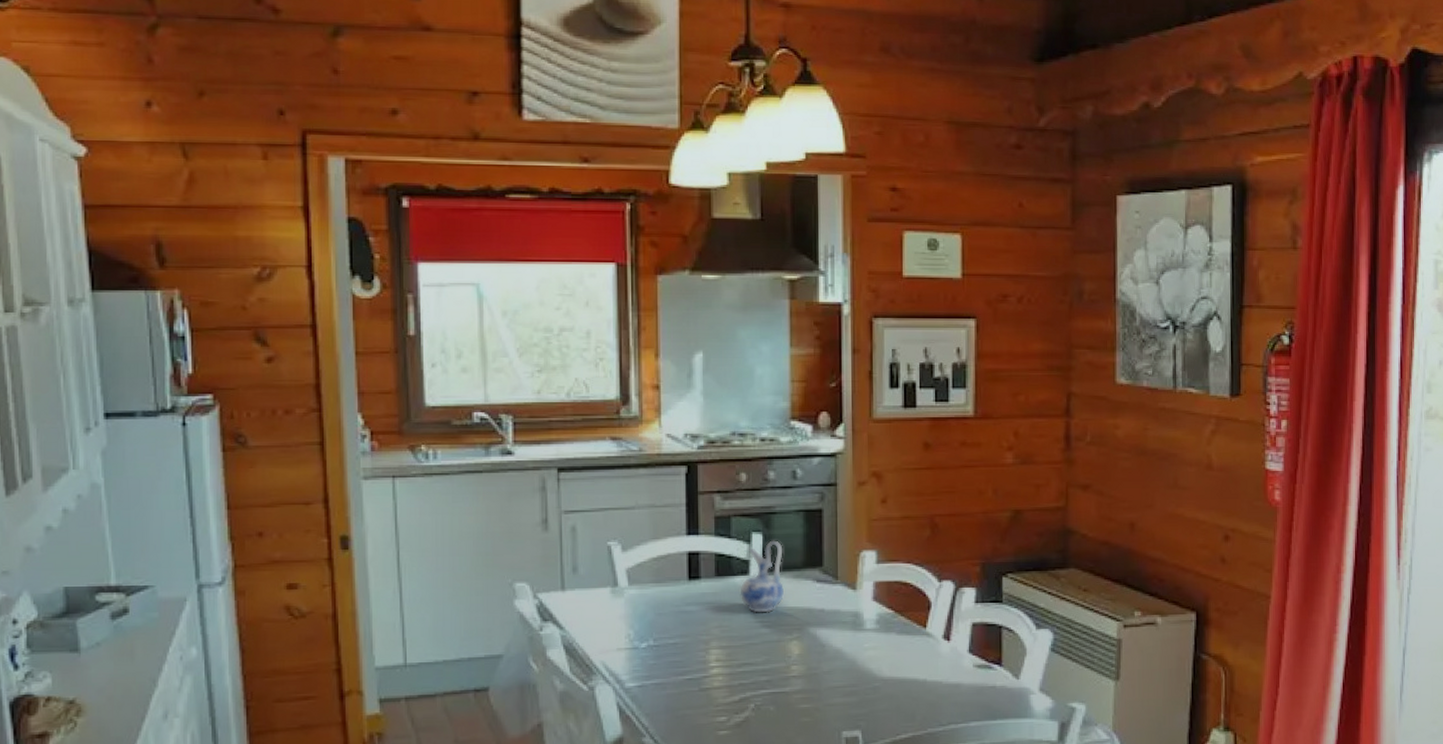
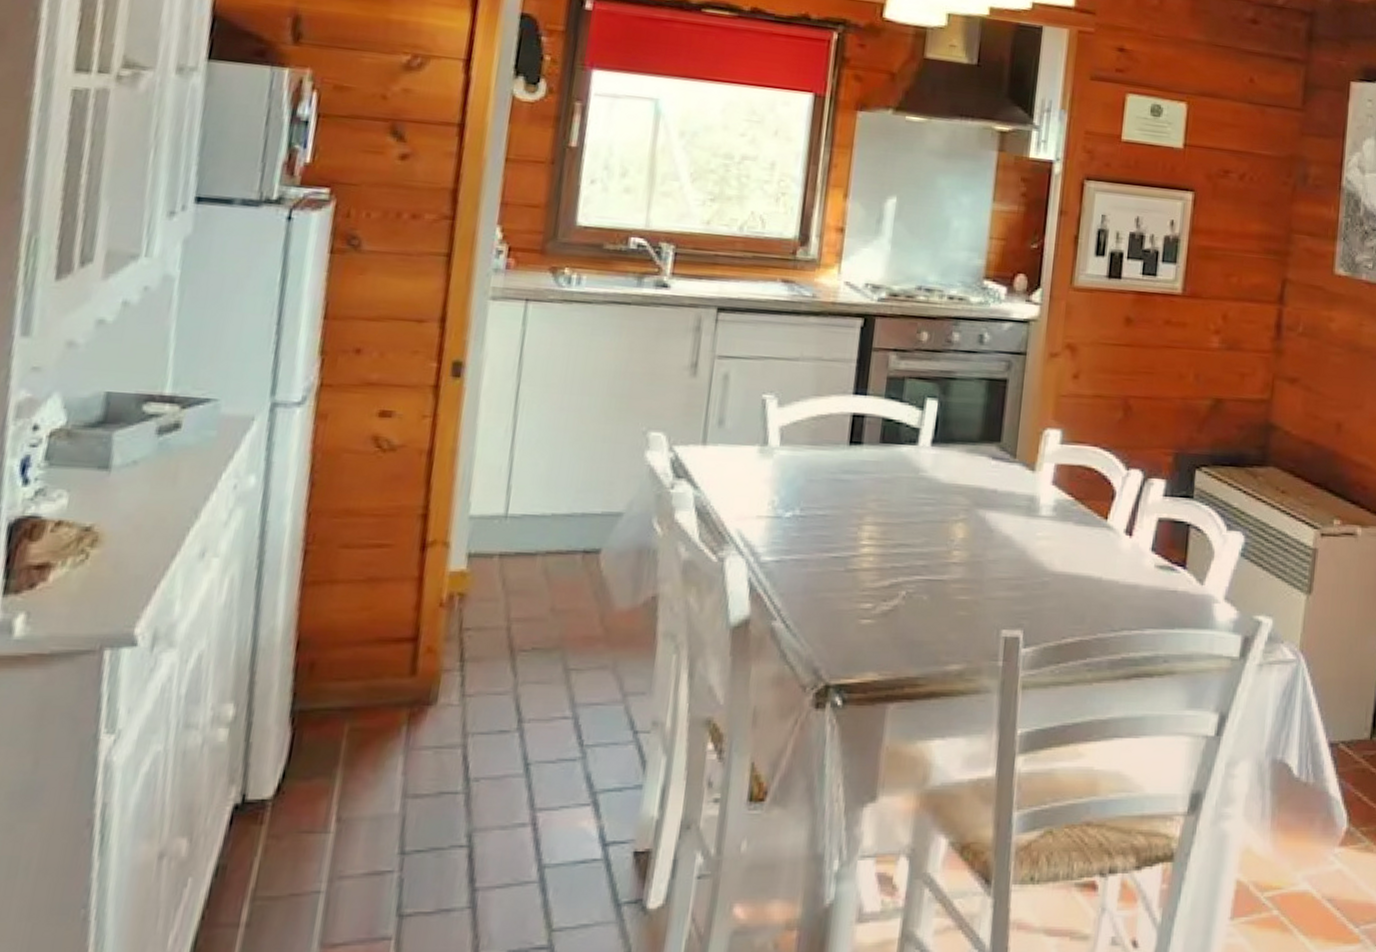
ceramic pitcher: present [740,540,785,613] -> none [904,408,960,489]

